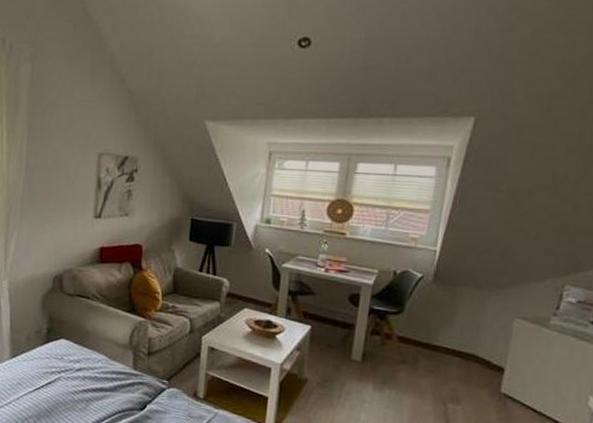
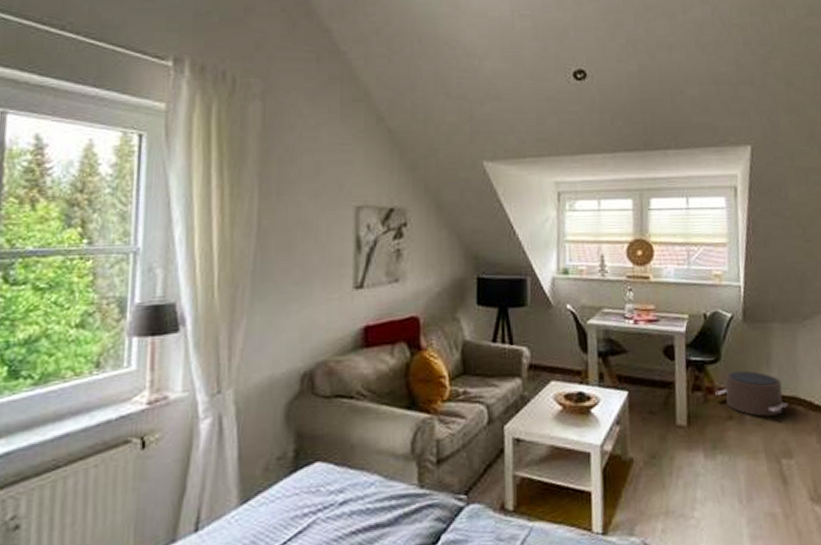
pouf: none [393,324,465,367] -> present [715,371,789,417]

